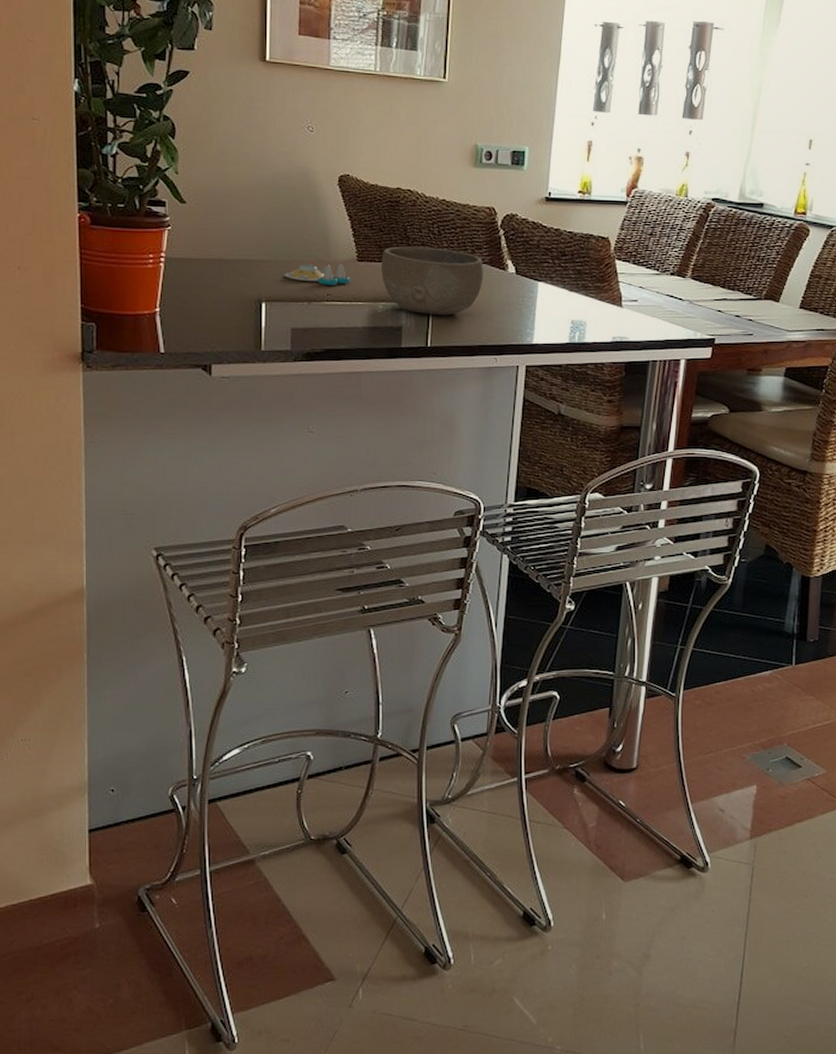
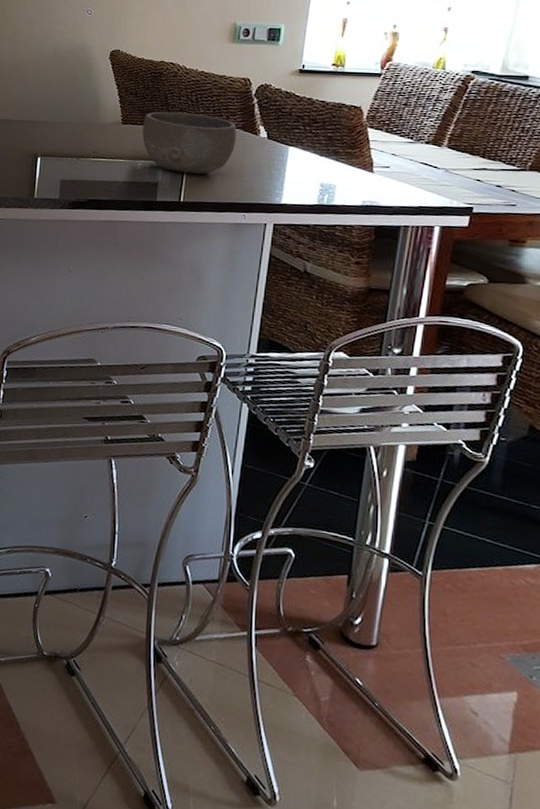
salt and pepper shaker set: present [285,262,350,285] -> none [59,123,115,144]

